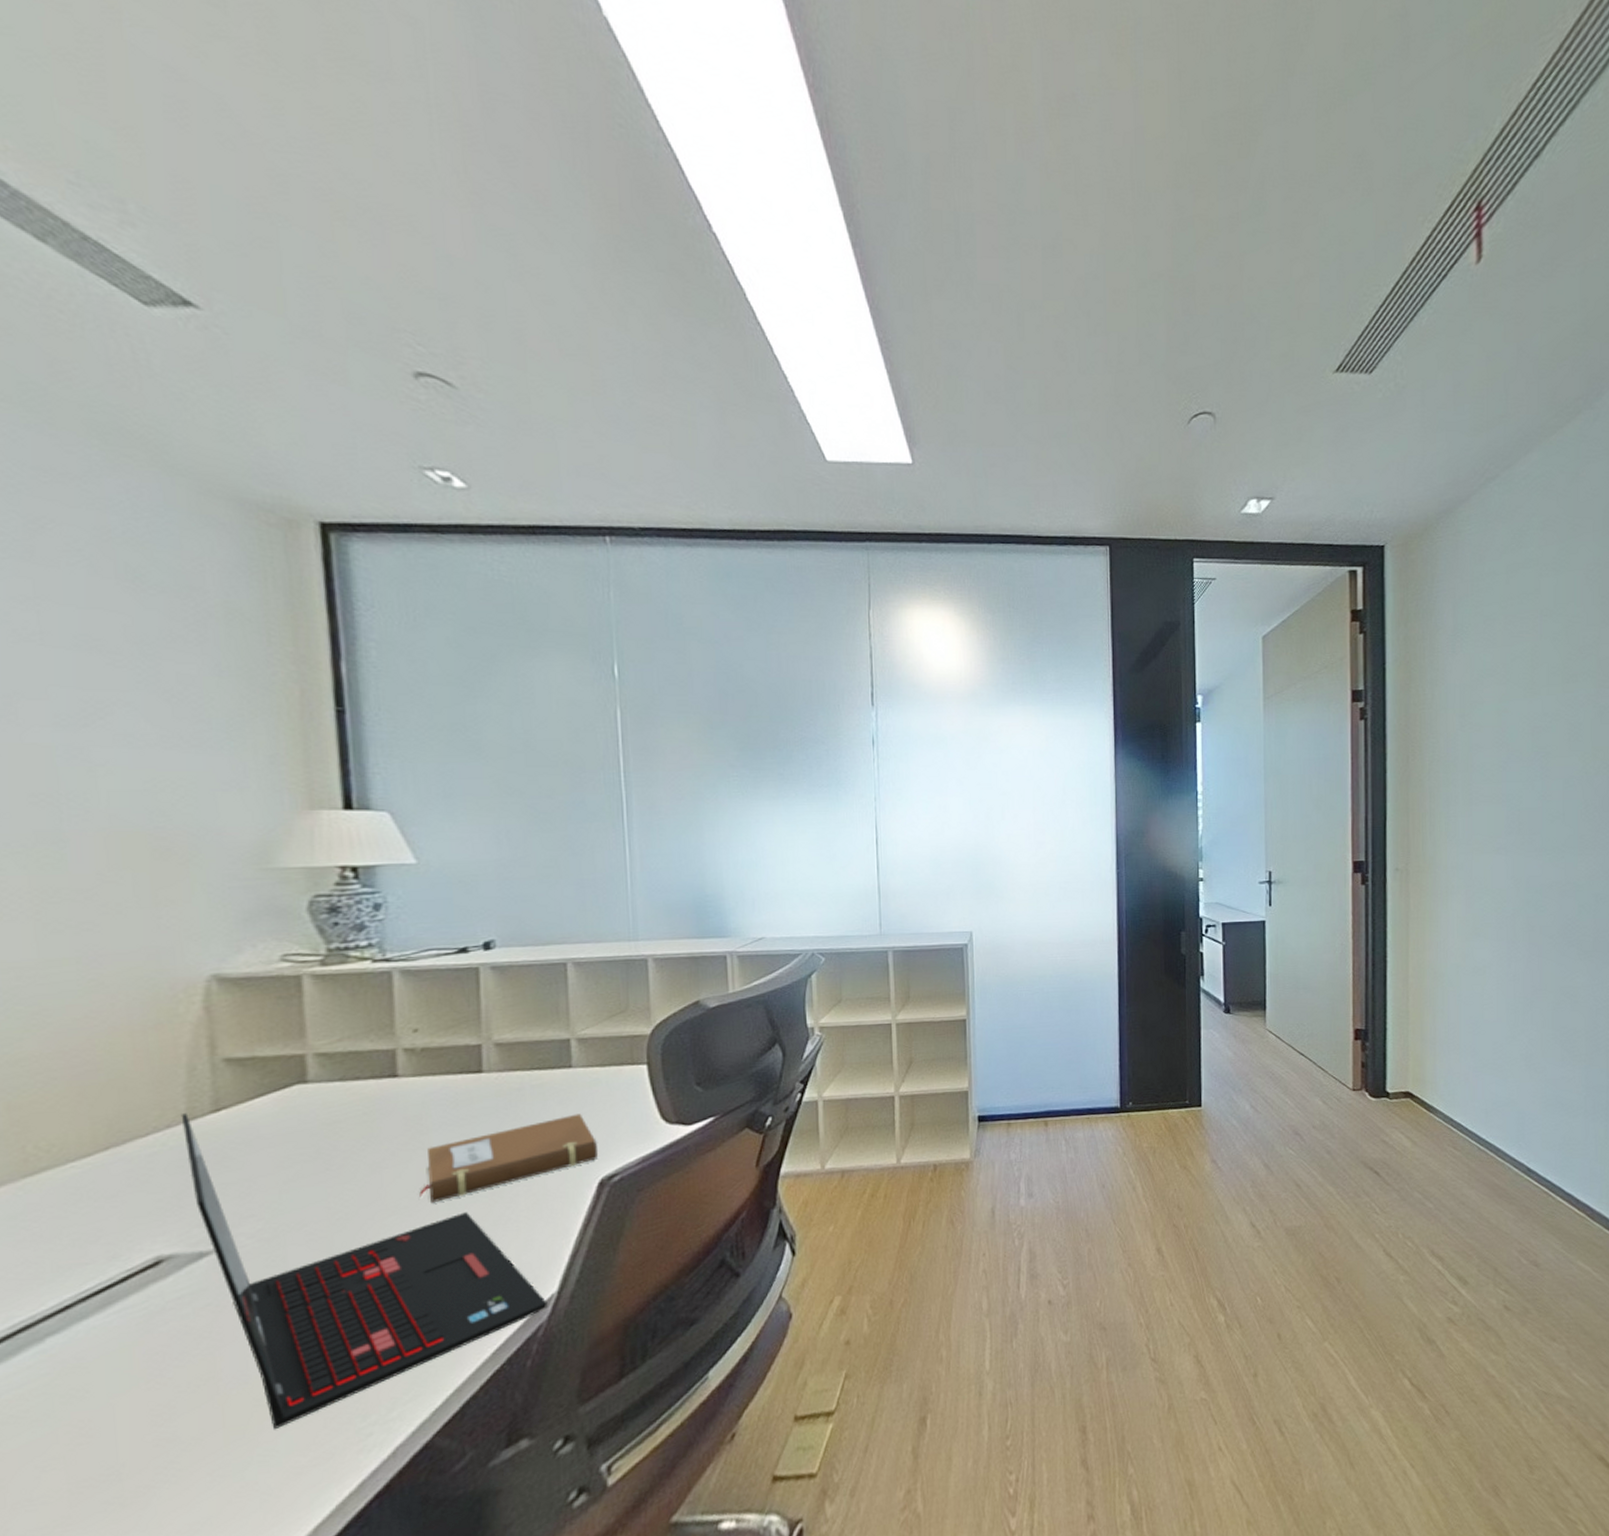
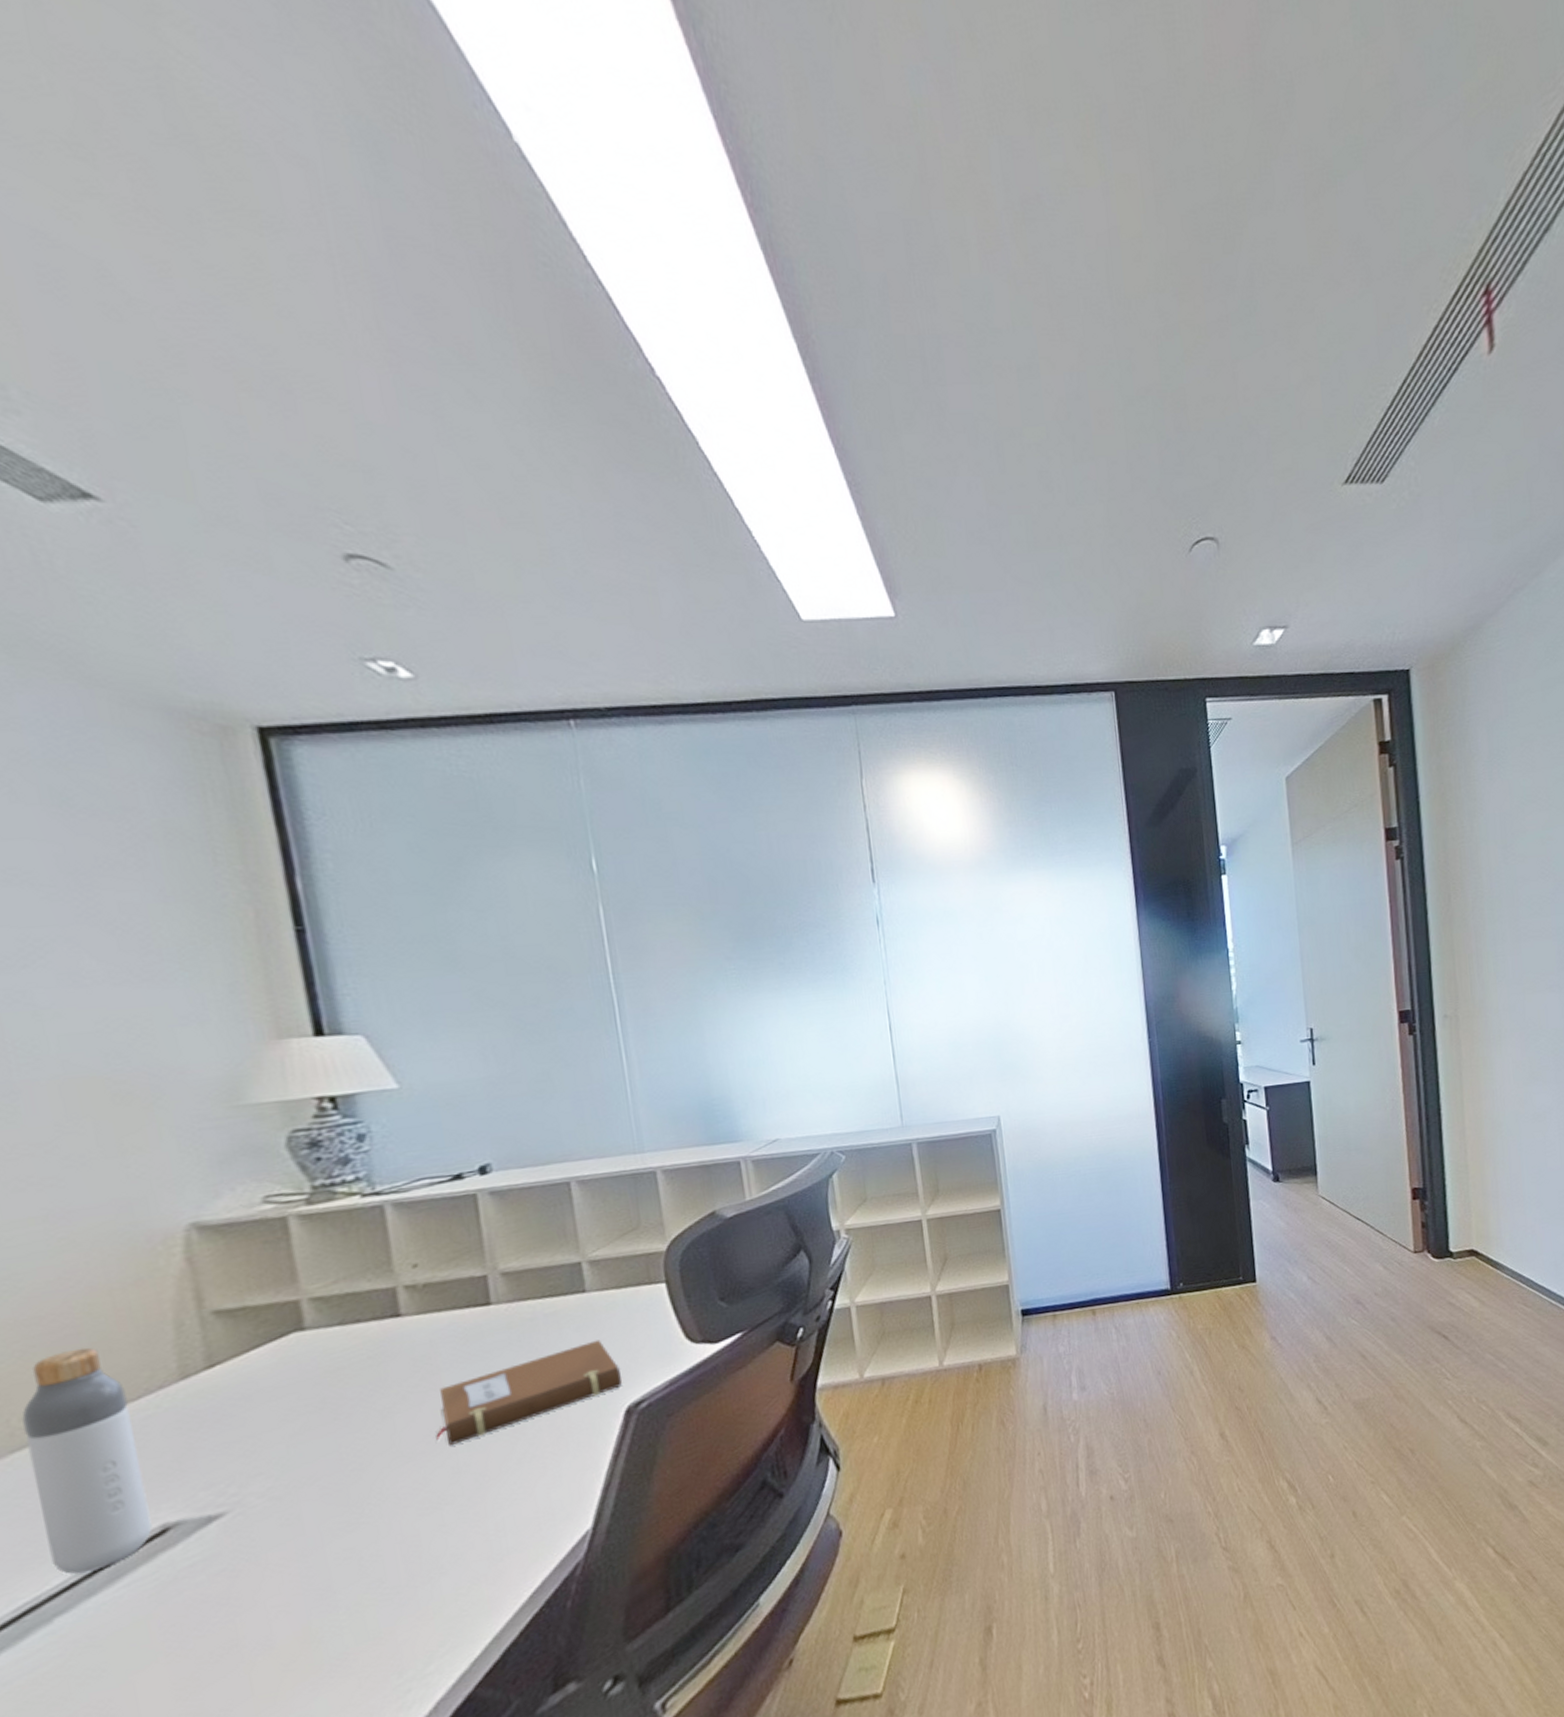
bottle: none [37,1083,147,1298] -> present [22,1347,152,1575]
laptop: present [180,1112,548,1430] -> none [172,1371,584,1695]

